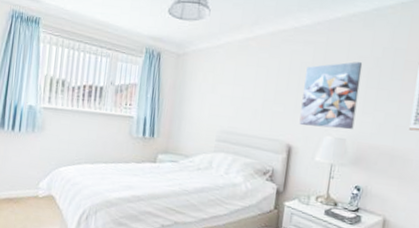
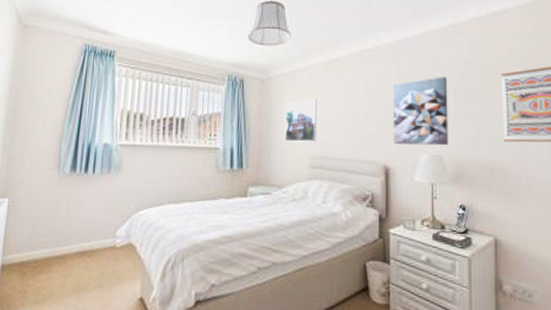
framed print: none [195,76,230,117] -> present [285,99,317,142]

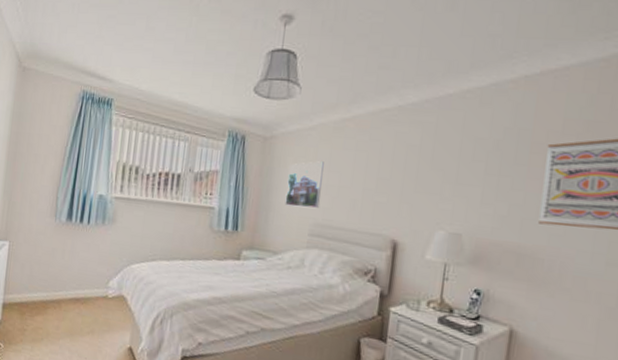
wall art: present [393,77,449,146] -> none [406,144,480,223]

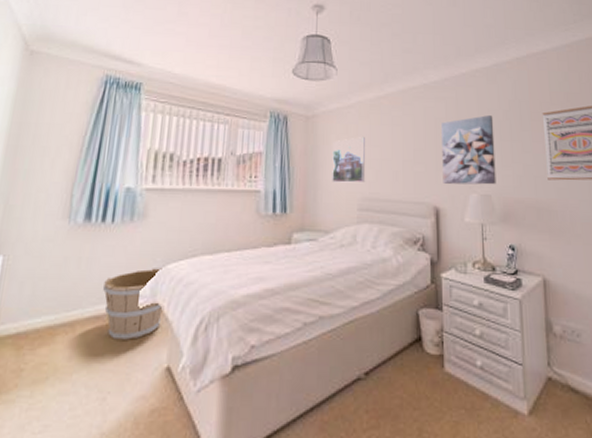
wooden bucket: none [81,266,129,322] -> present [103,268,165,341]
wall art: none [406,144,480,223] -> present [441,115,496,185]

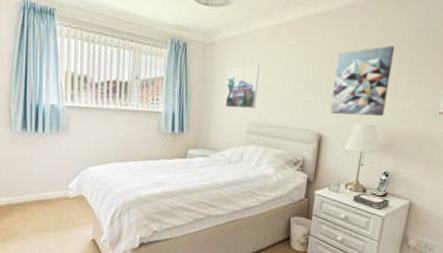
wooden bucket: present [103,268,165,341] -> none [42,169,88,219]

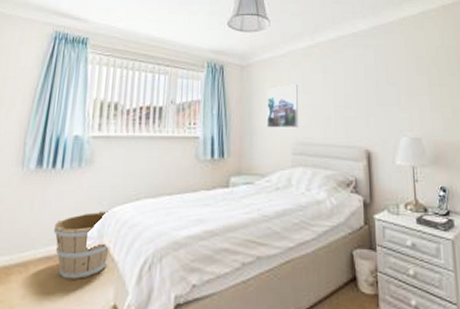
wooden bucket: none [42,169,88,219] -> present [54,211,111,281]
wall art: present [330,46,395,117] -> none [371,61,426,129]

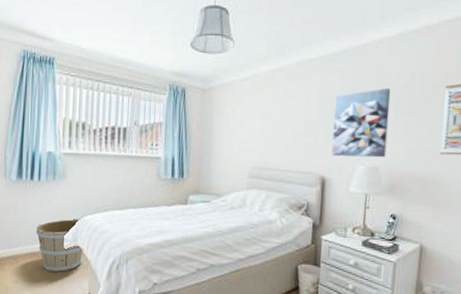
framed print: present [267,84,299,128] -> none [225,109,258,153]
wall art: none [371,61,426,129] -> present [331,88,391,158]

